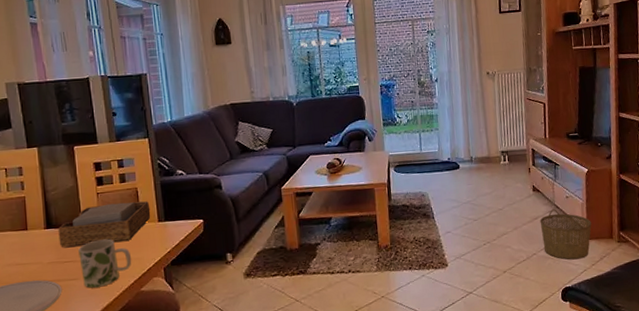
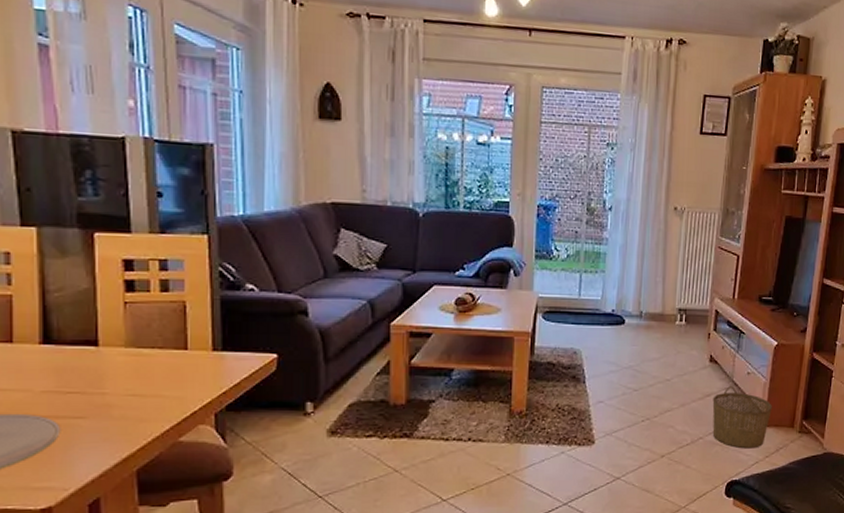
napkin holder: present [58,201,151,247] -> none [61,318,202,372]
mug: present [78,239,132,288] -> none [90,367,169,432]

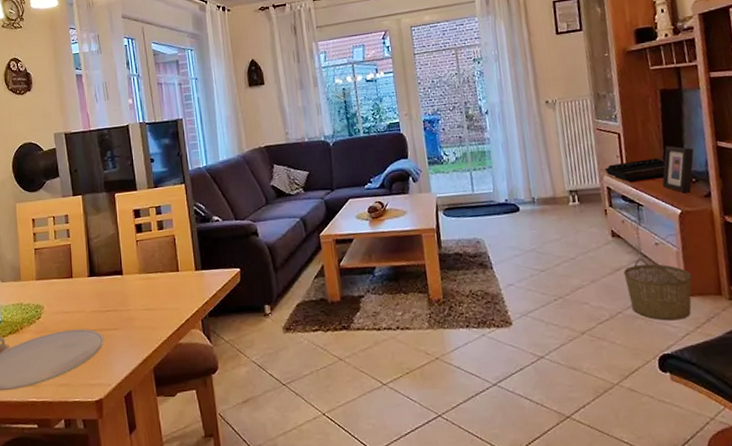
video game console: none [717,286,775,309] -> present [604,158,666,183]
picture frame: none [766,276,802,326] -> present [662,146,694,193]

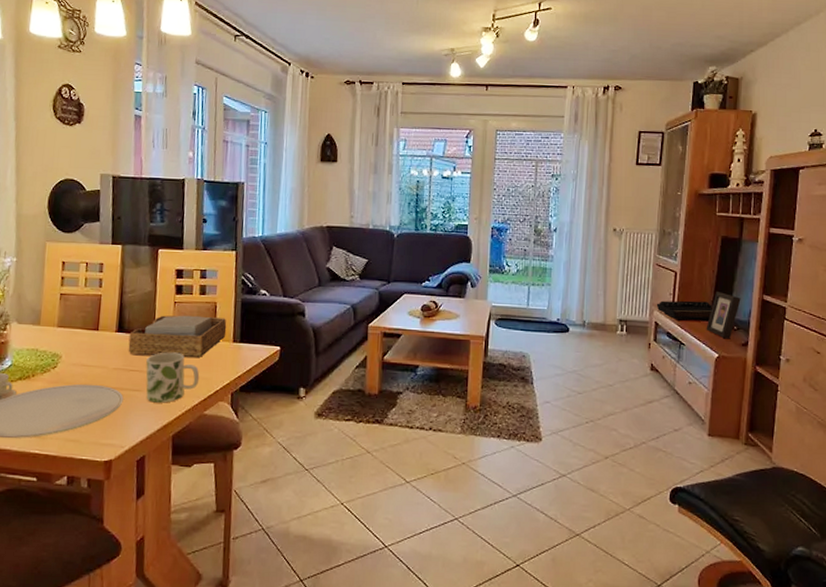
napkin holder: none [100,249,188,296] -> present [128,315,227,357]
mug: none [119,288,170,339] -> present [145,352,200,403]
basket: present [623,258,693,321] -> none [654,394,716,457]

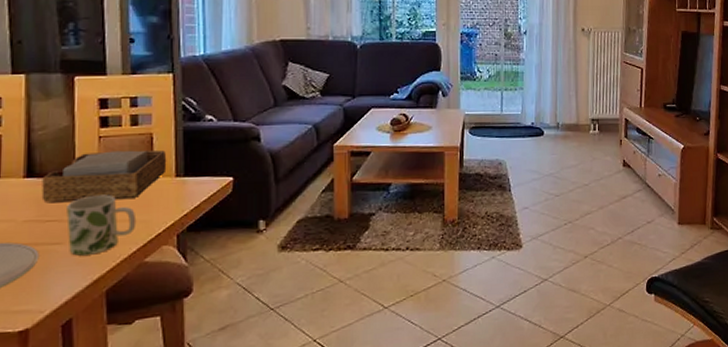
video game console: present [656,300,713,322] -> none [625,95,678,117]
picture frame: present [706,292,741,339] -> none [671,85,702,130]

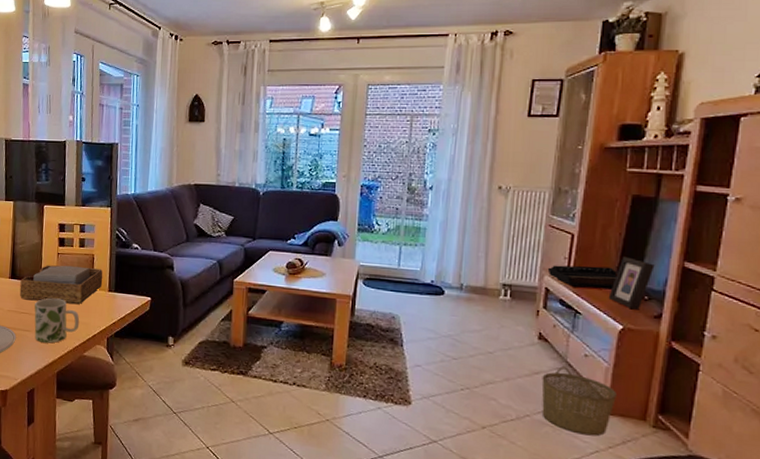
video game console: none [625,95,678,117] -> present [547,265,619,290]
basket: none [628,188,685,247] -> present [541,366,618,436]
picture frame: none [671,85,702,130] -> present [608,257,655,310]

